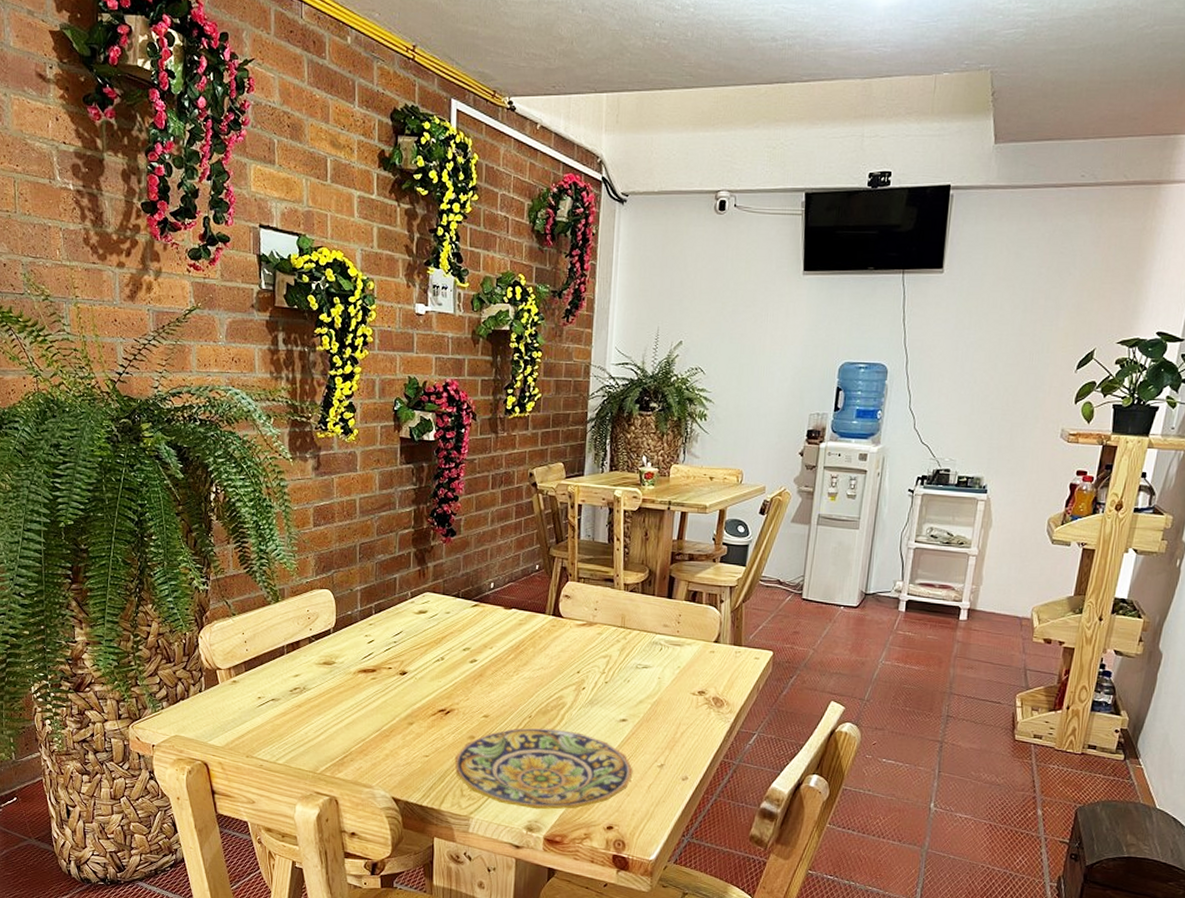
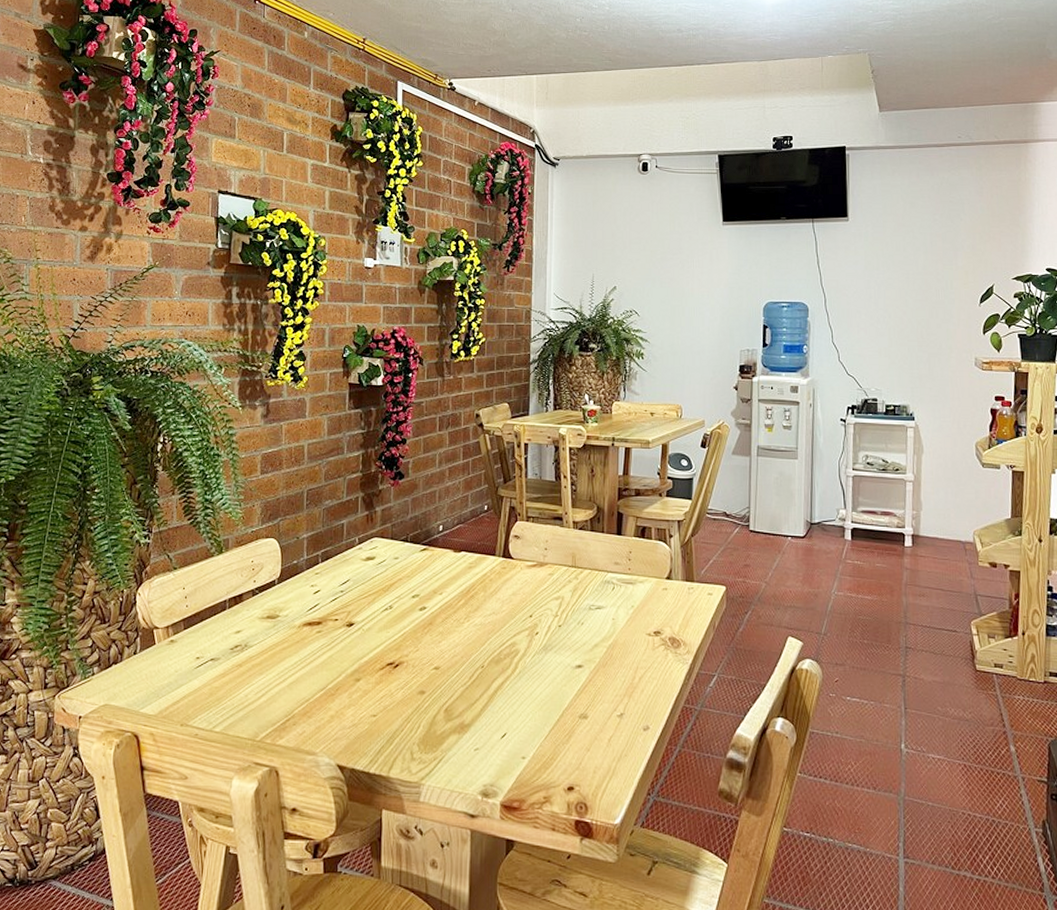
plate: present [454,728,633,810] -> none [404,678,592,771]

